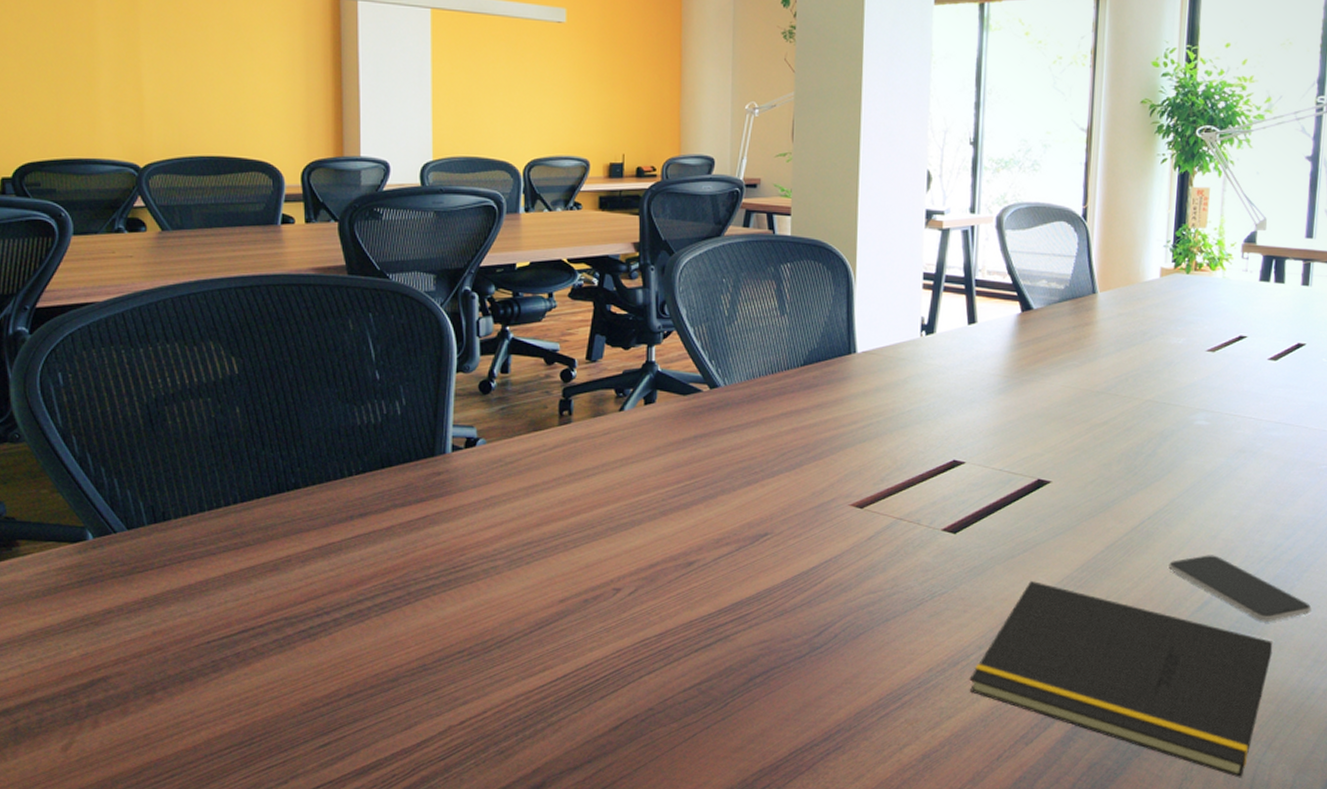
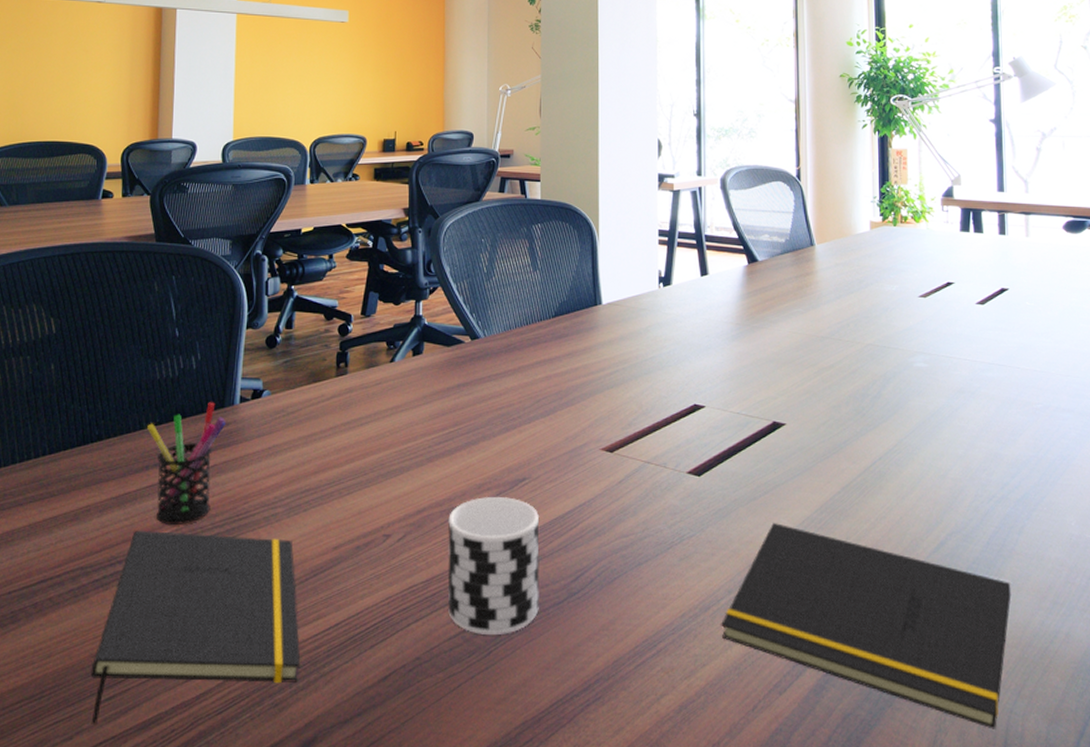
notepad: none [302,581,527,771] -> present [90,530,301,726]
pen holder: none [348,450,438,576] -> present [146,402,226,524]
cup: none [682,552,781,687] -> present [447,497,540,634]
smartphone: present [1169,555,1312,622] -> none [903,494,1044,562]

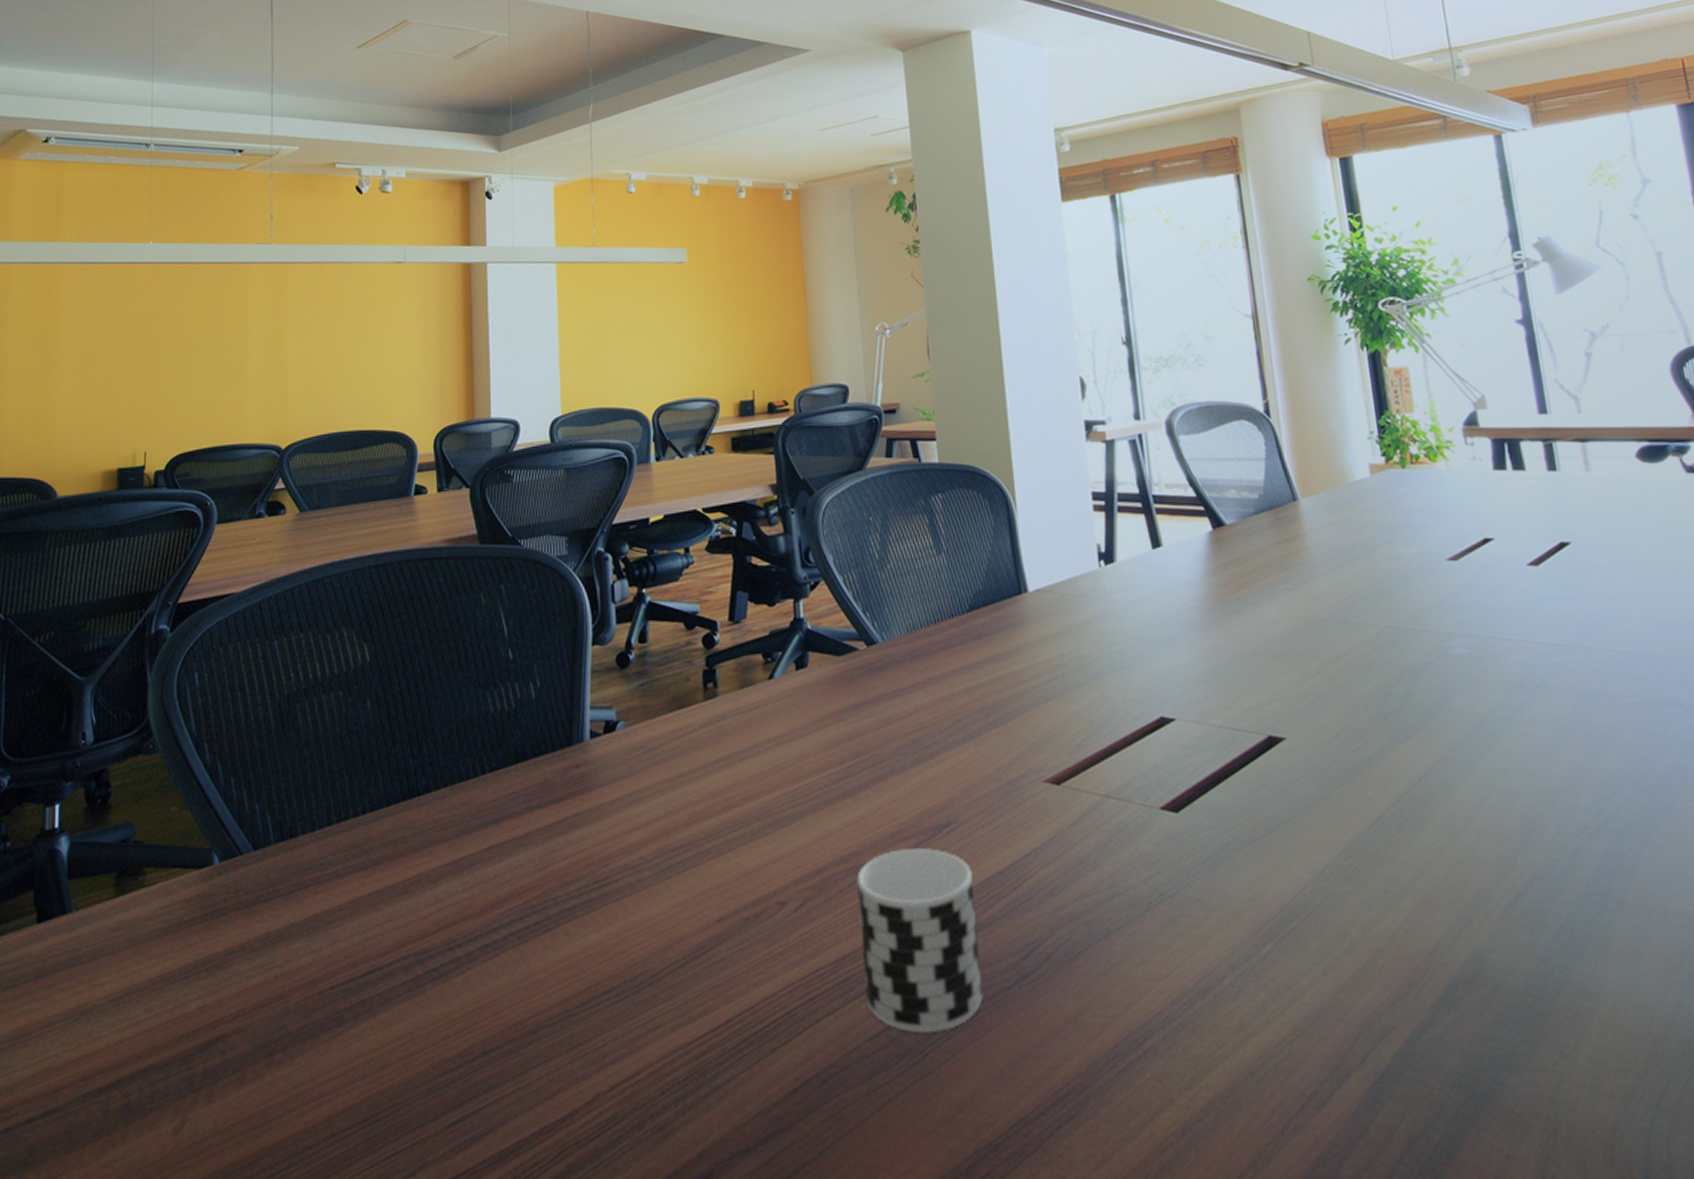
notepad: present [90,530,301,726] -> none [433,904,687,1158]
pen holder: present [146,402,226,524] -> none [481,739,576,896]
notepad: present [721,522,1012,729] -> none [1226,871,1632,1158]

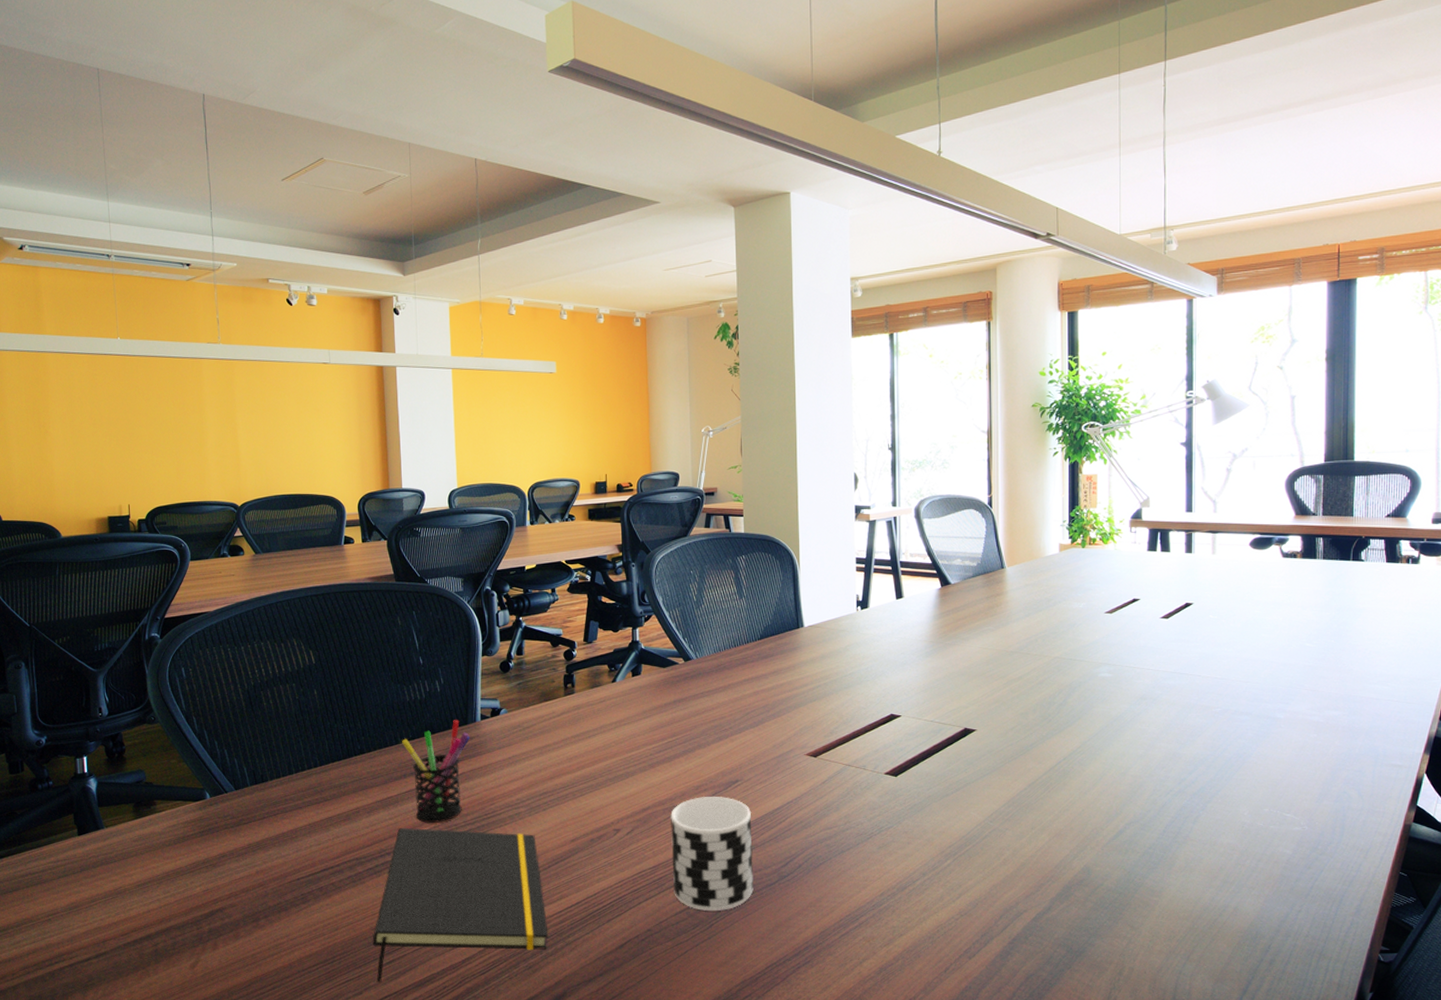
notepad: none [433,904,687,1158] -> present [372,827,549,983]
pen holder: none [481,739,576,896] -> present [401,720,471,823]

